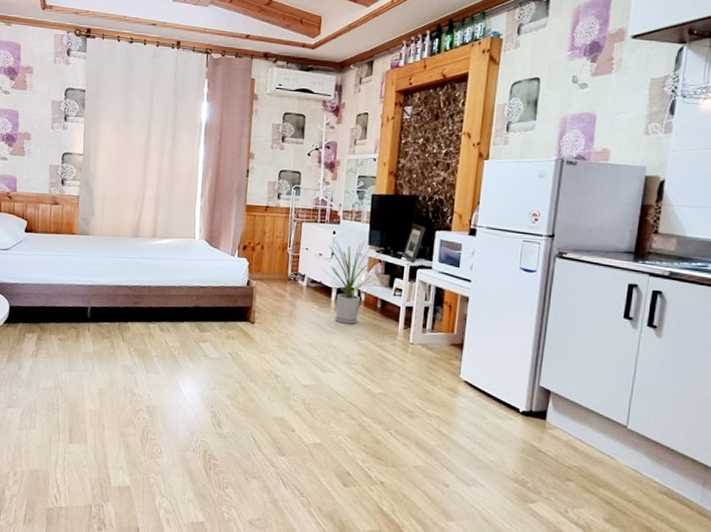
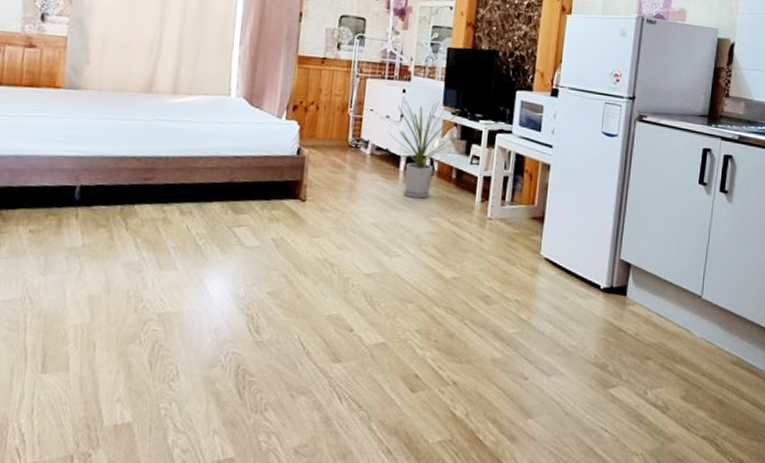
picture frame: present [401,224,426,264] -> none [479,83,506,127]

